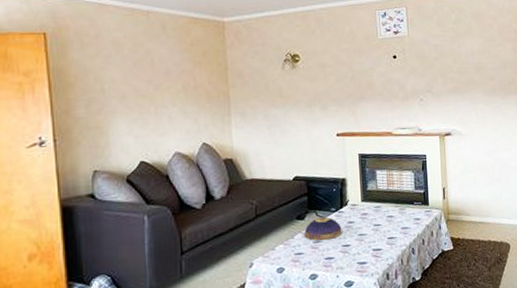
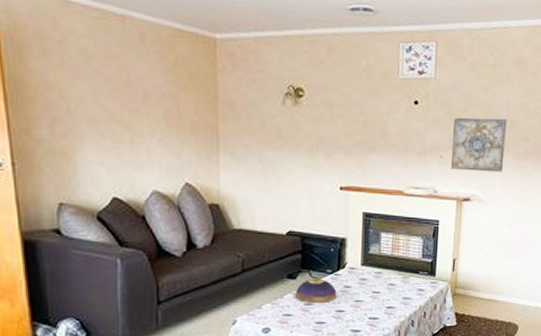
wall art: none [429,63,476,110] -> present [450,117,507,172]

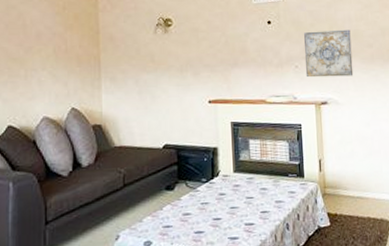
decorative bowl: present [295,278,337,303] -> none [173,188,213,213]

